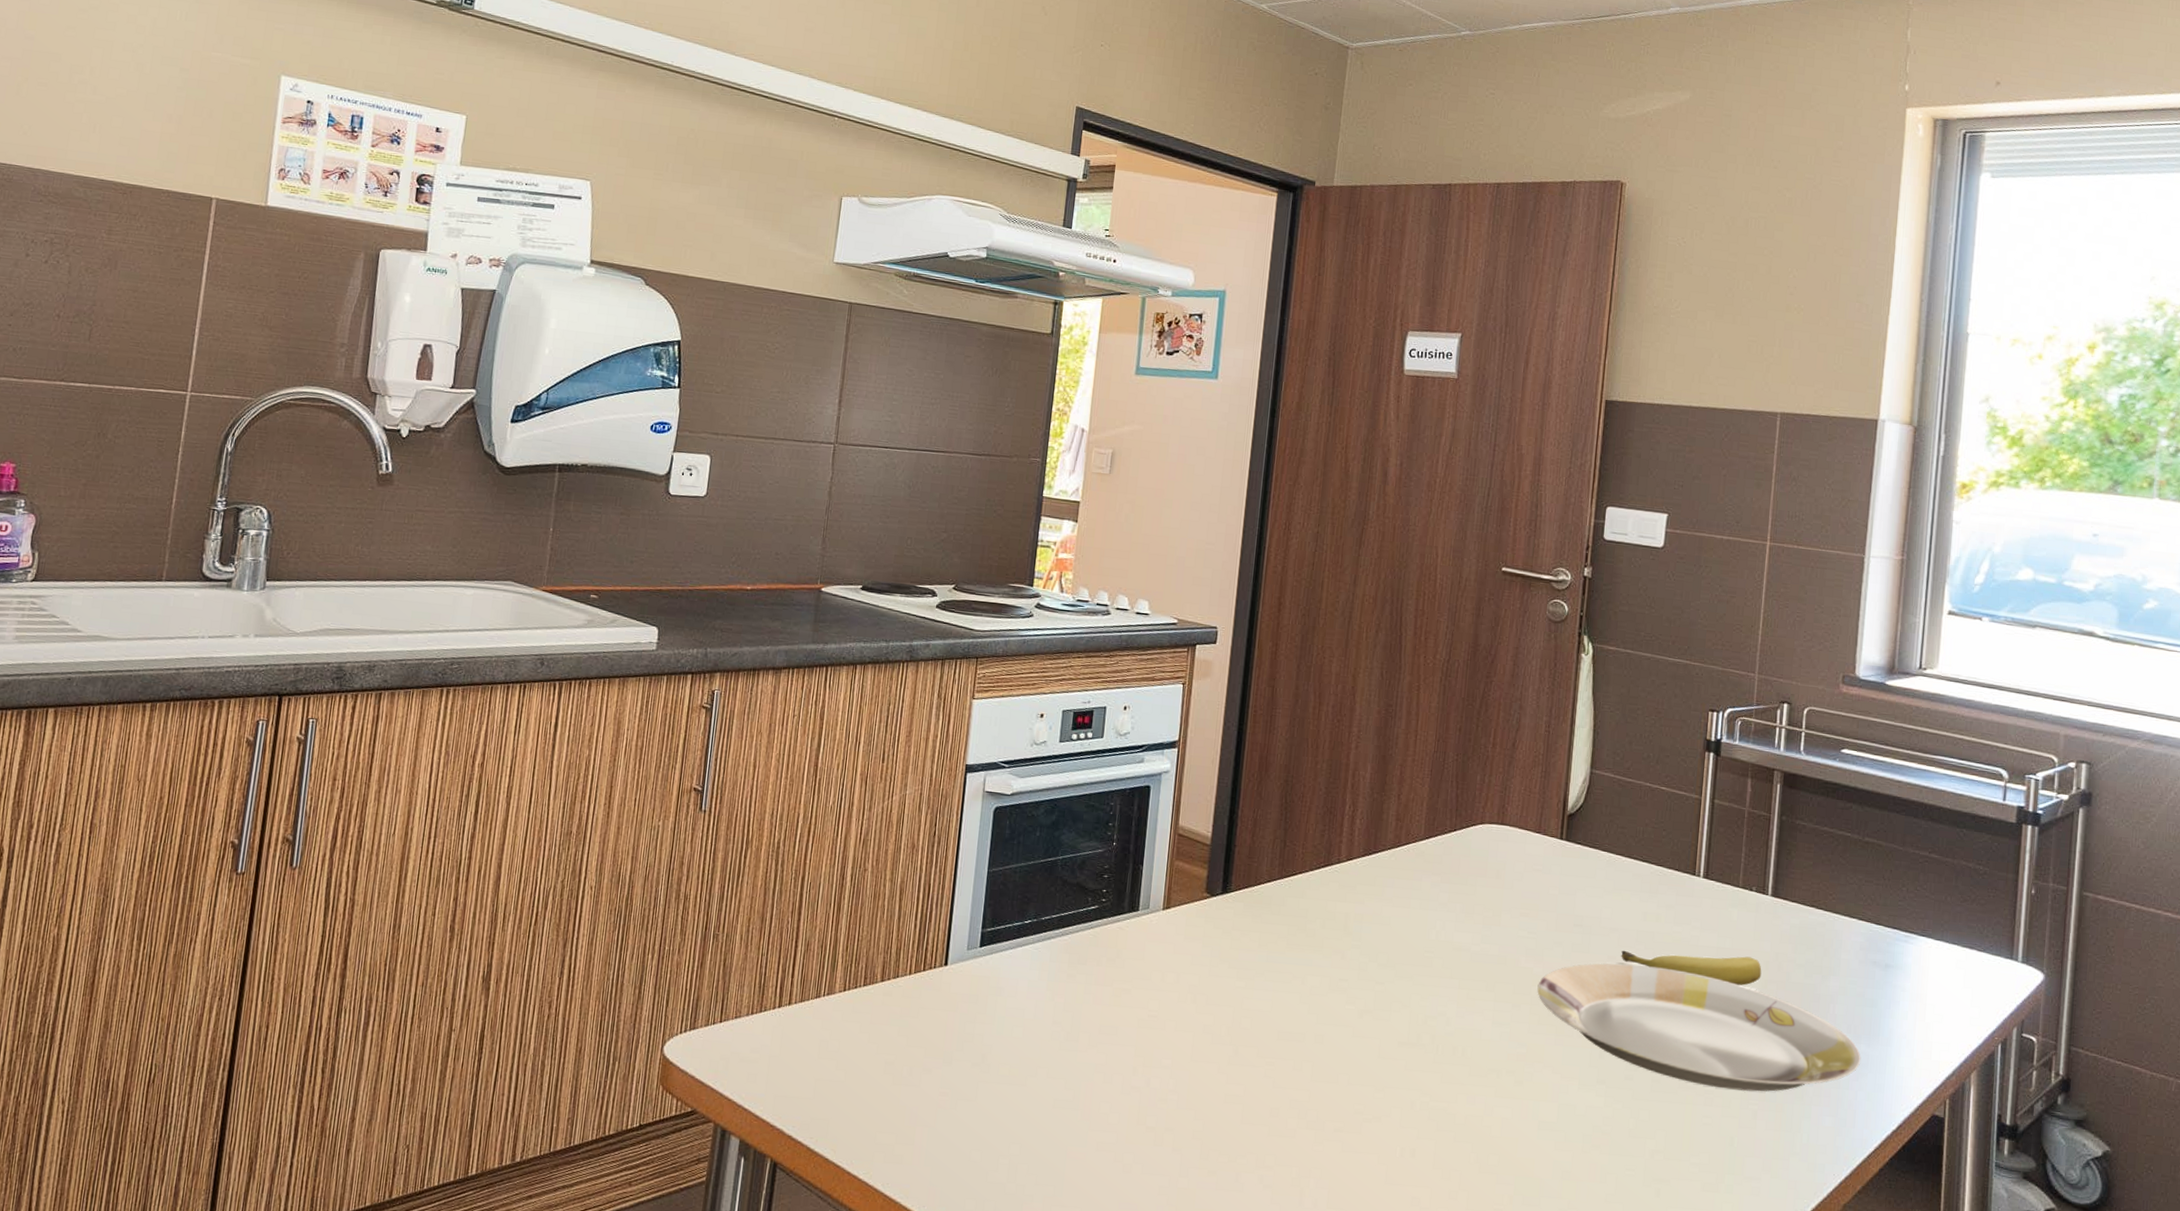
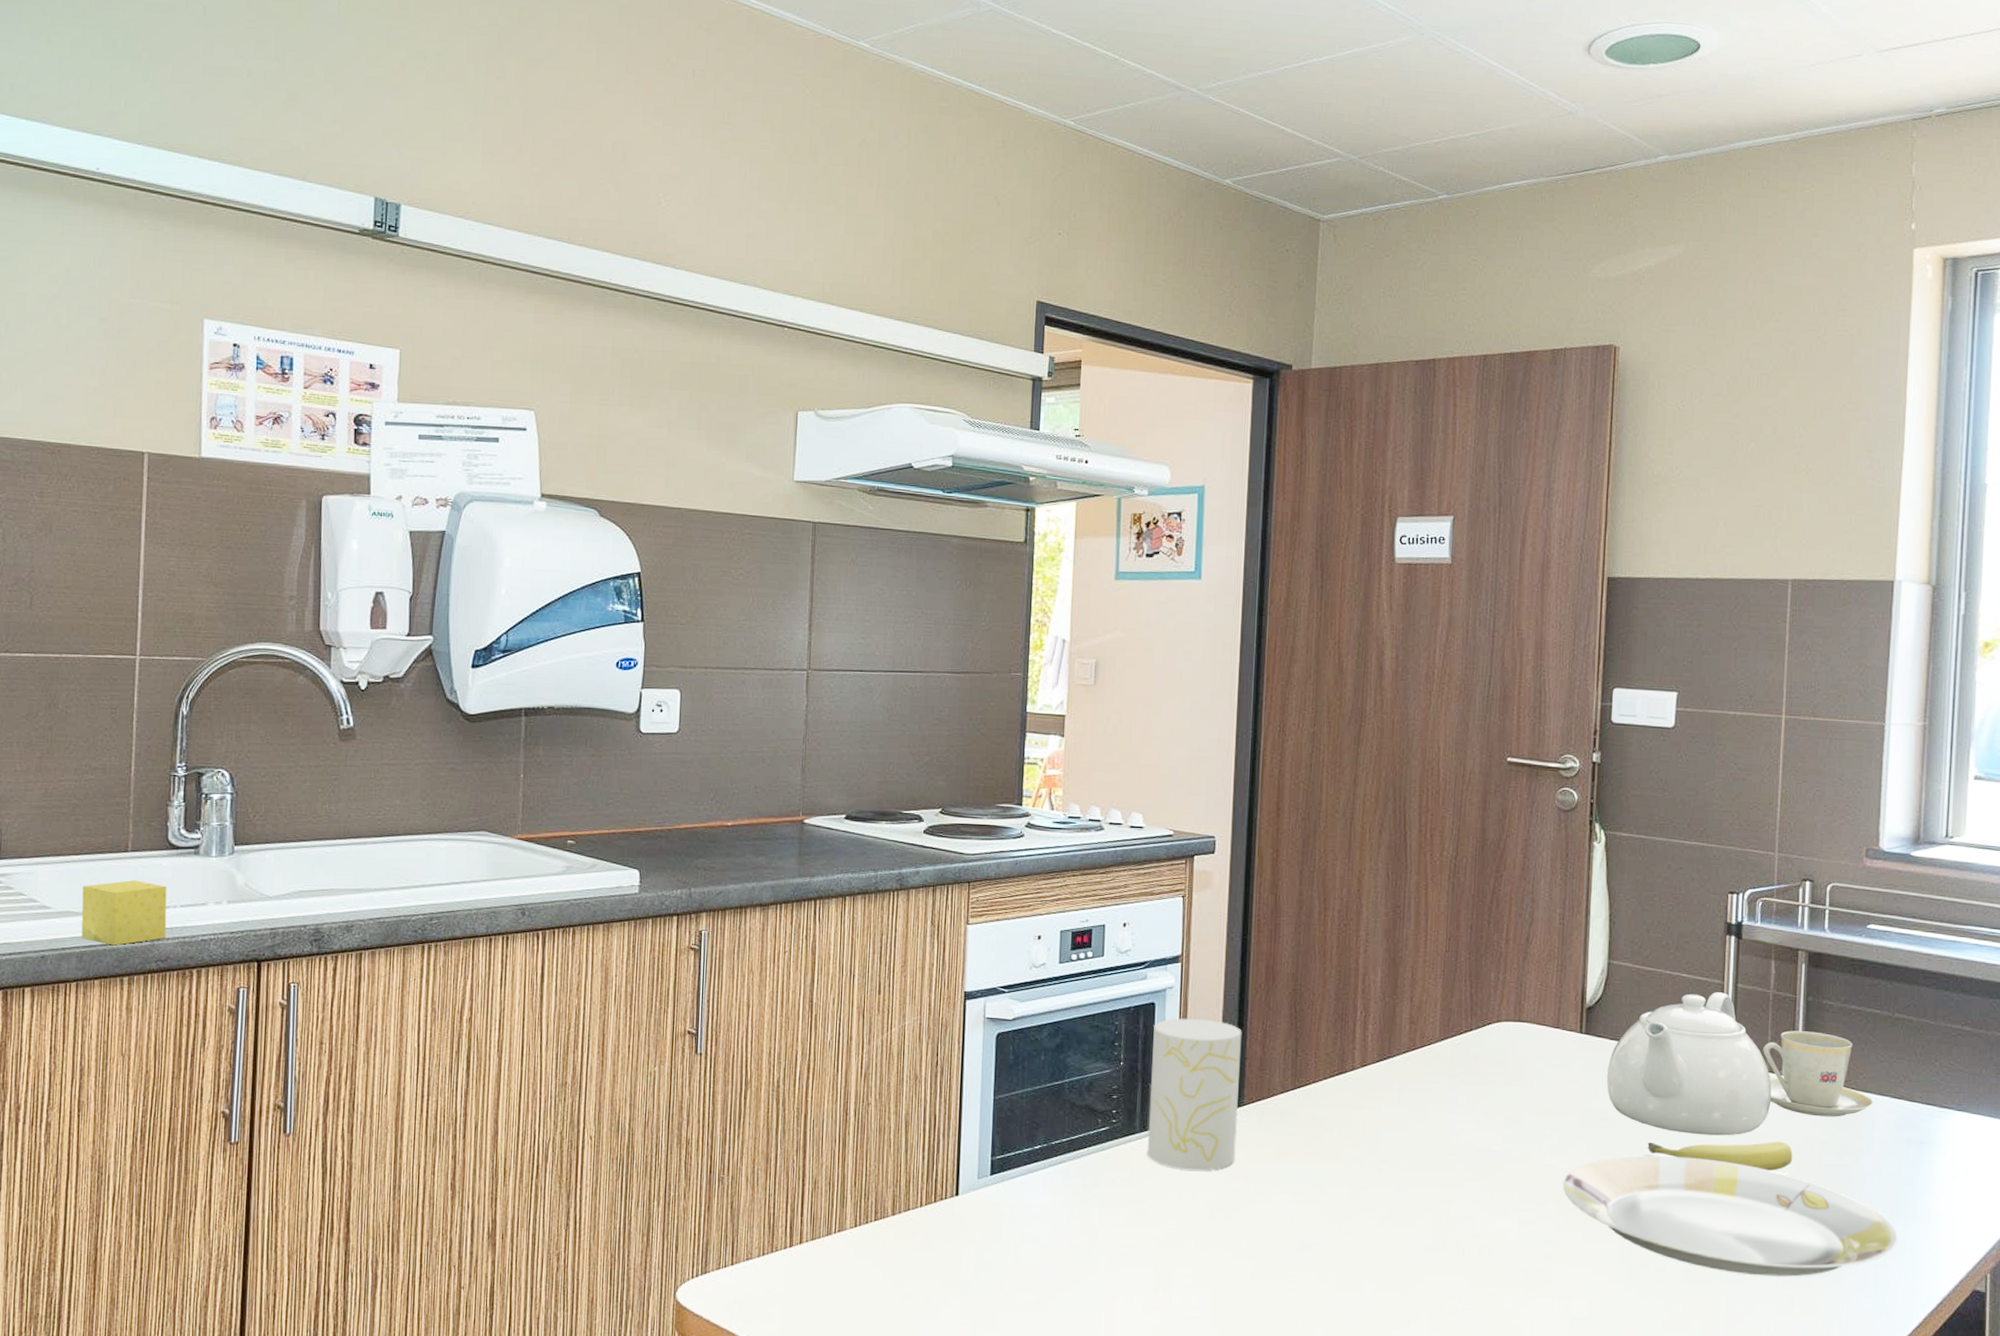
sponge: none [109,609,197,672] -> present [81,880,167,946]
cup: none [1134,802,1233,954] -> present [1147,1018,1242,1171]
teapot: none [1584,805,1744,949] -> present [1606,991,1772,1136]
teacup: none [1736,848,1842,936] -> present [1763,1030,1874,1117]

